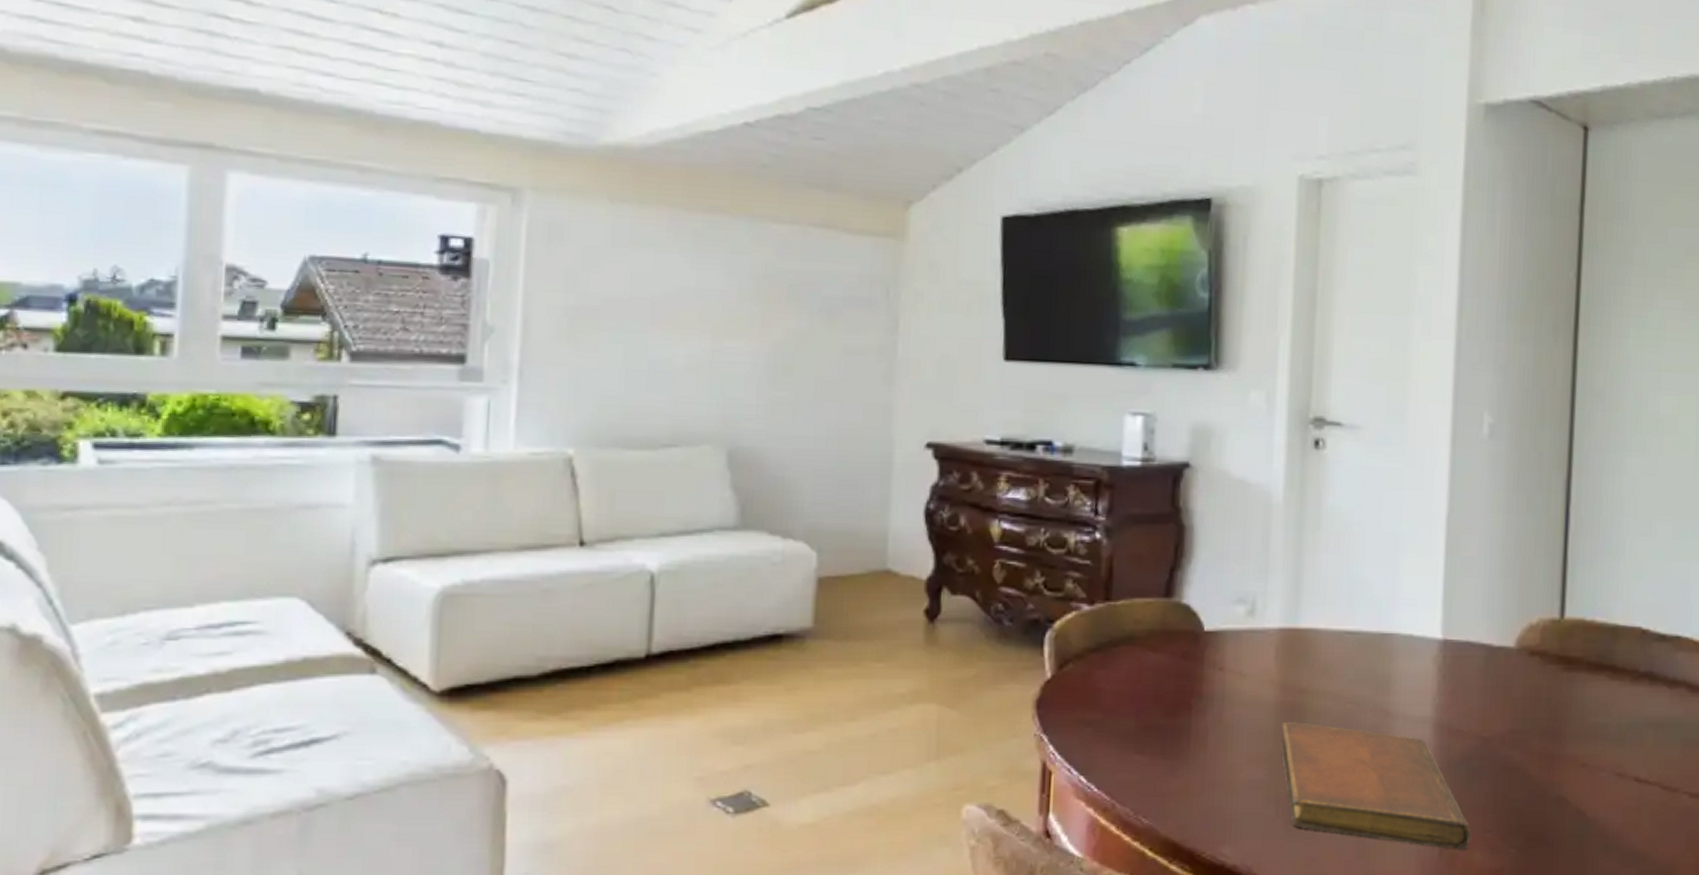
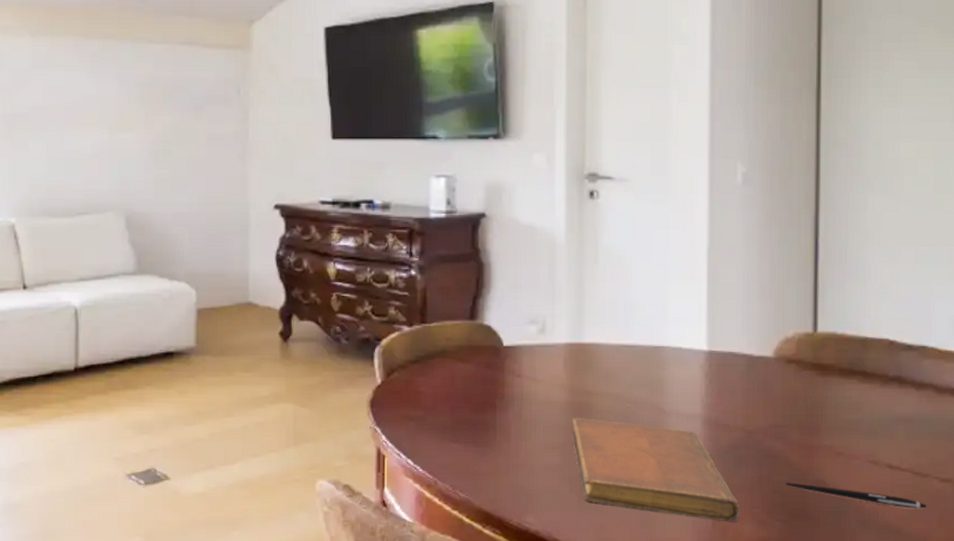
pen: none [1522,800,1675,830] -> present [785,483,926,509]

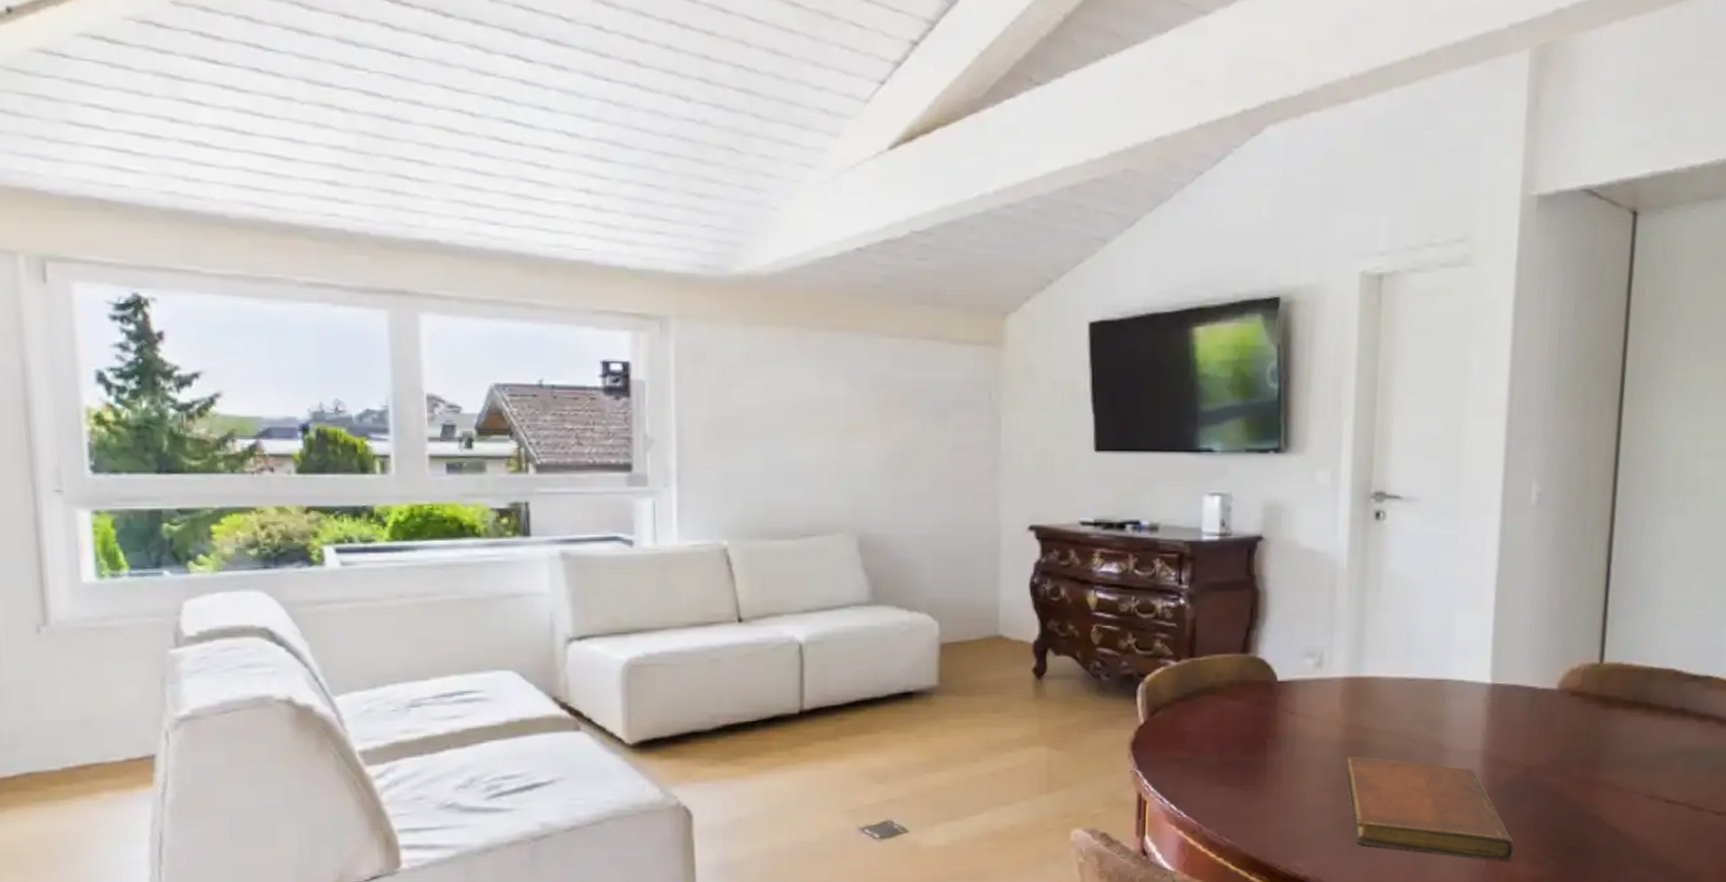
pen: present [785,483,926,509] -> none [1561,819,1700,843]

